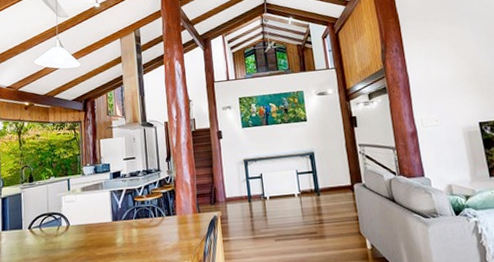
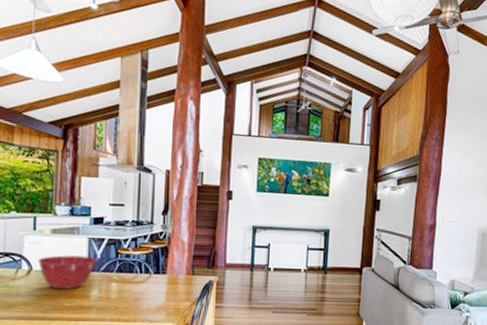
mixing bowl: none [74,207,119,241] -> present [38,255,97,290]

